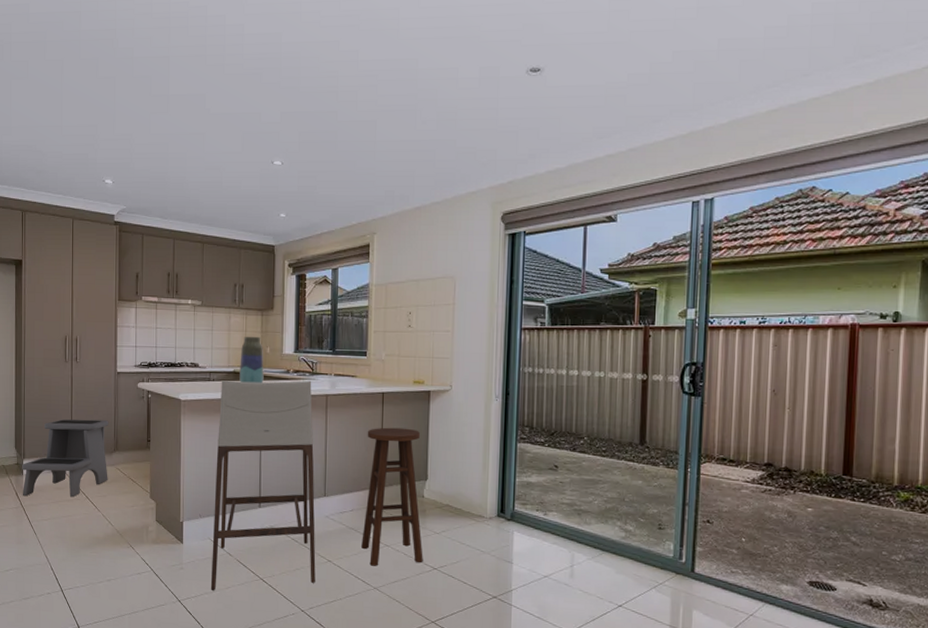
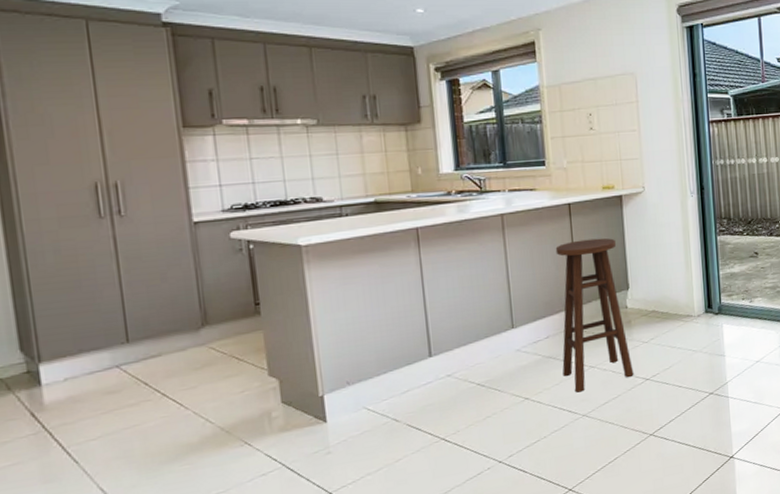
step stool: present [22,419,109,497] -> none [37,287,197,416]
bar stool: present [210,380,316,592] -> none [358,200,512,470]
vase: present [239,336,264,383] -> none [381,156,418,214]

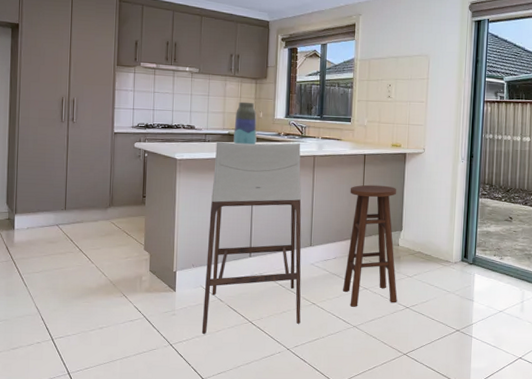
bar stool: none [358,200,512,470] -> present [201,142,302,335]
vase: none [381,156,418,214] -> present [233,101,257,145]

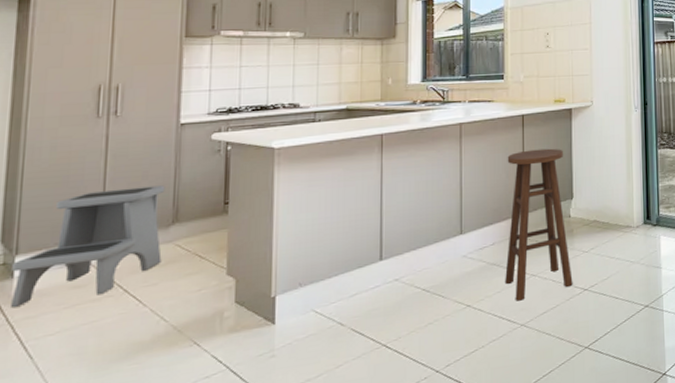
step stool: none [13,176,105,251] -> present [9,185,165,309]
bar stool: present [201,142,302,335] -> none [314,110,452,376]
vase: present [233,101,257,145] -> none [354,67,385,120]

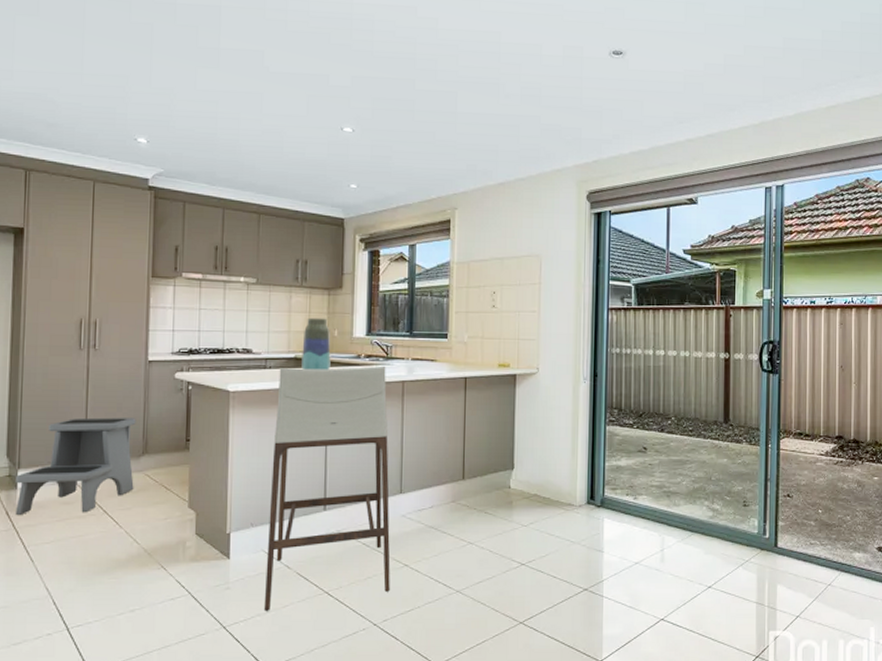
bar stool: none [314,110,452,376] -> present [263,365,390,612]
vase: none [354,67,385,120] -> present [301,317,331,370]
bar stool: present [505,148,573,301] -> none [442,414,510,567]

